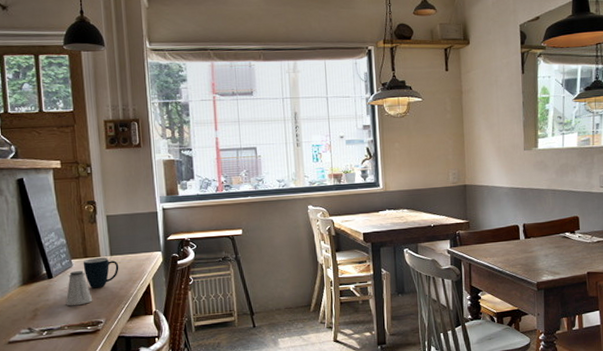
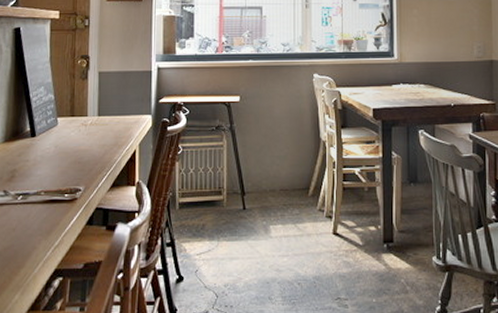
saltshaker: present [65,271,93,306] -> none [45,131,74,169]
mug: present [83,257,119,288] -> none [68,118,105,151]

